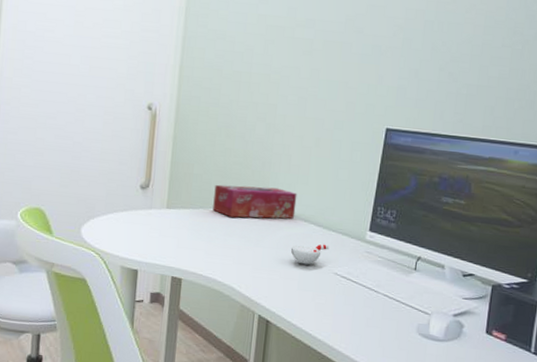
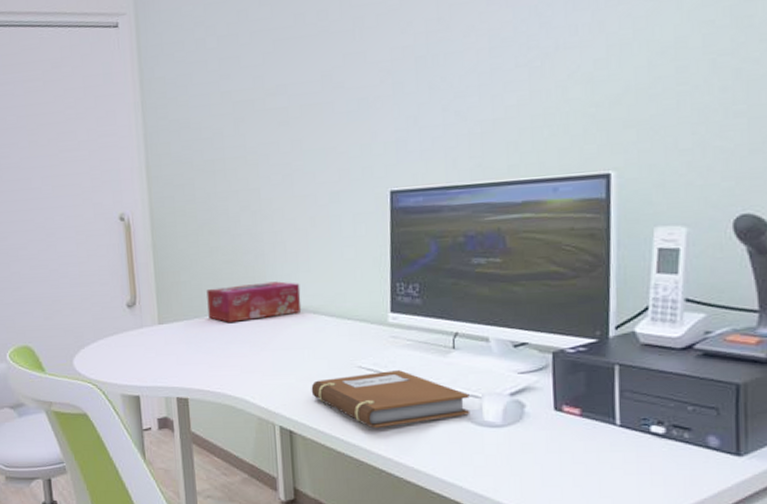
cup: present [291,244,330,265] -> none [304,335,347,363]
notebook: none [291,279,421,329] -> present [311,370,470,428]

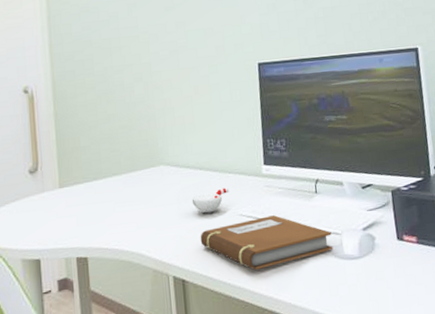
tissue box: present [206,281,302,322] -> none [104,142,190,182]
cup: none [304,335,347,363] -> present [192,187,229,214]

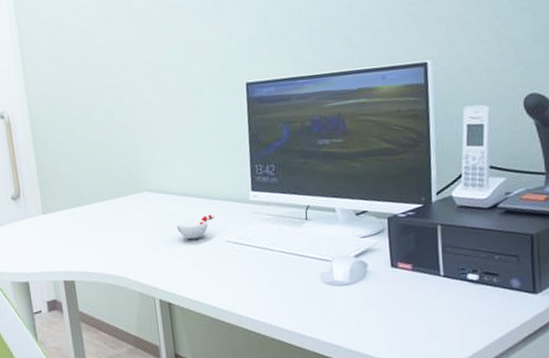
notebook: present [200,215,334,270] -> none [185,242,323,294]

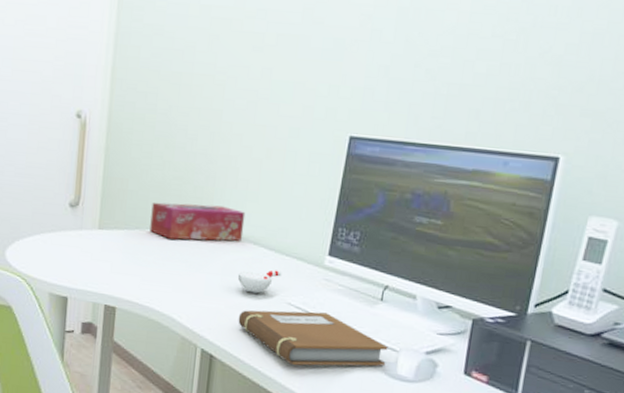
tissue box: none [86,168,174,209] -> present [150,202,246,241]
notebook: none [185,242,323,294] -> present [238,310,388,366]

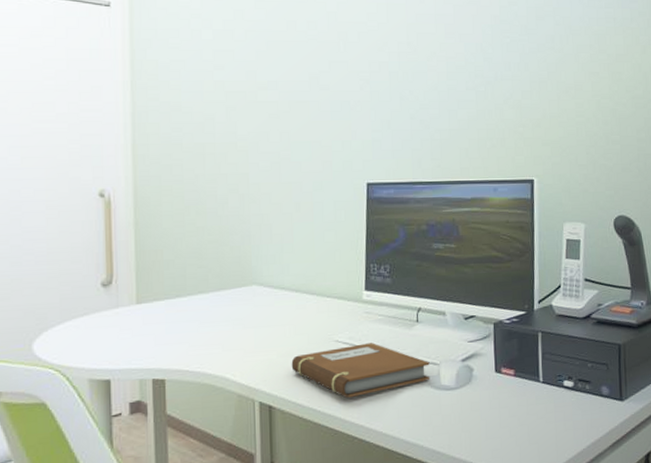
tissue box: present [150,202,246,241] -> none [190,261,285,301]
cup: present [238,269,282,294] -> none [286,312,326,338]

